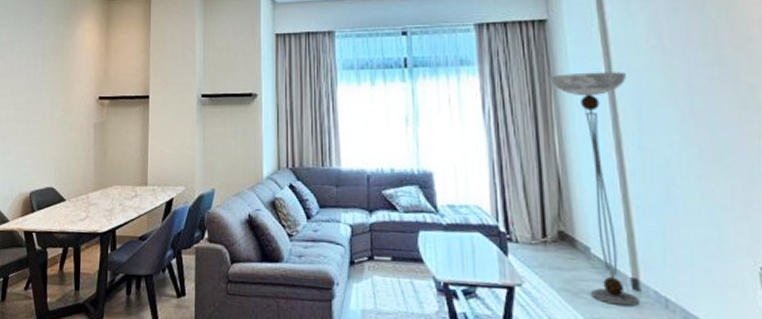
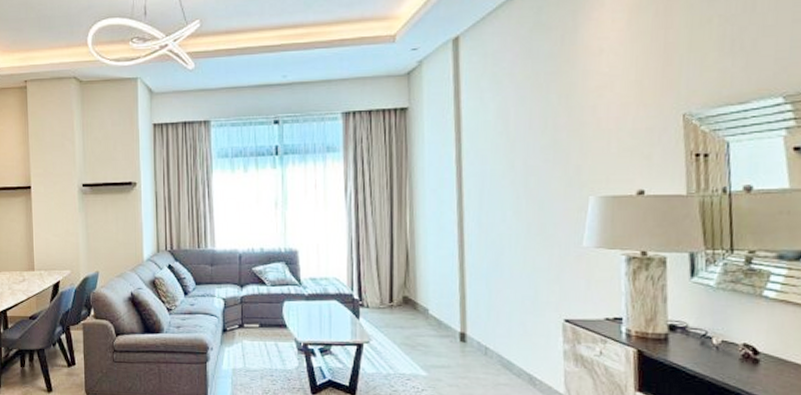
floor lamp: present [549,72,639,308] -> none [406,156,473,356]

